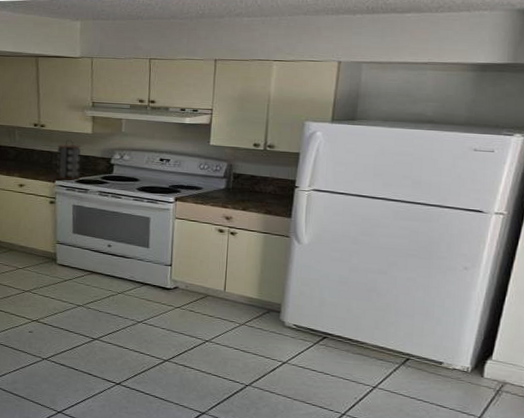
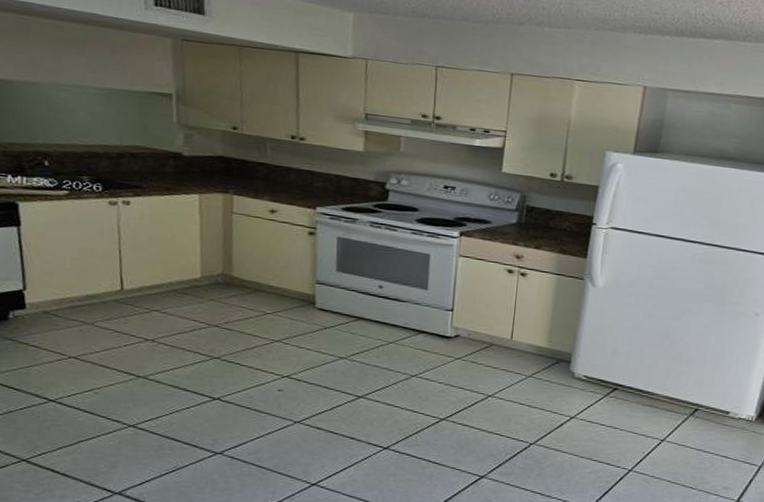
spice rack: present [56,139,82,181] -> none [318,157,350,208]

